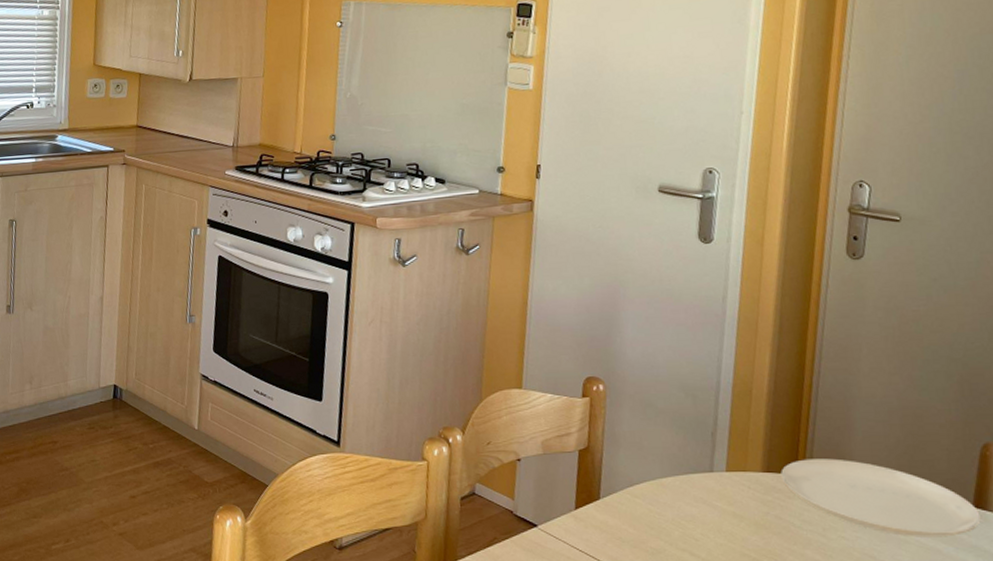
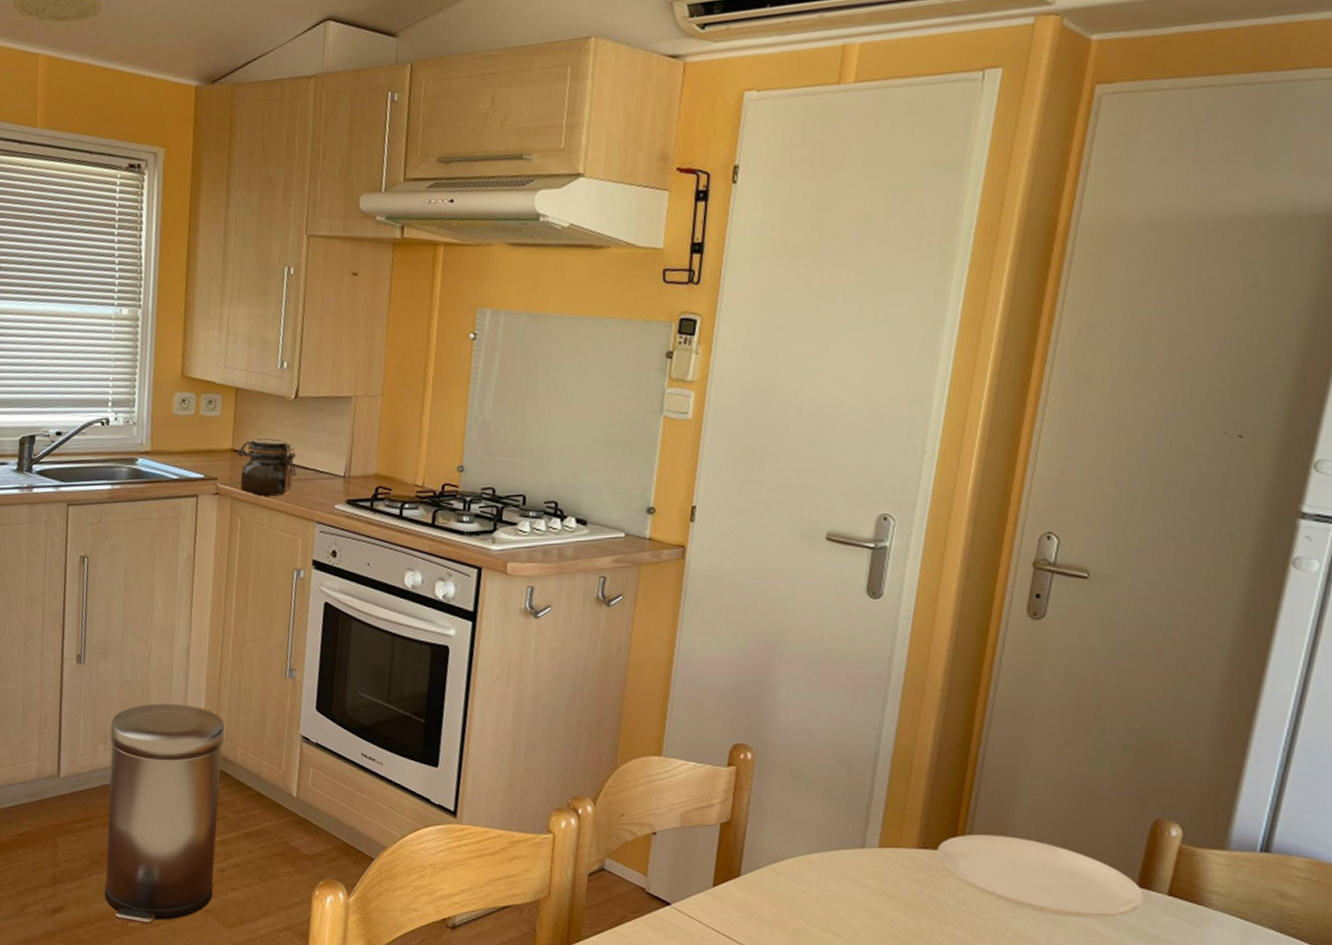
pedal bin: none [31,347,134,546] -> present [104,703,225,924]
jar: none [142,115,192,166] -> present [238,437,297,497]

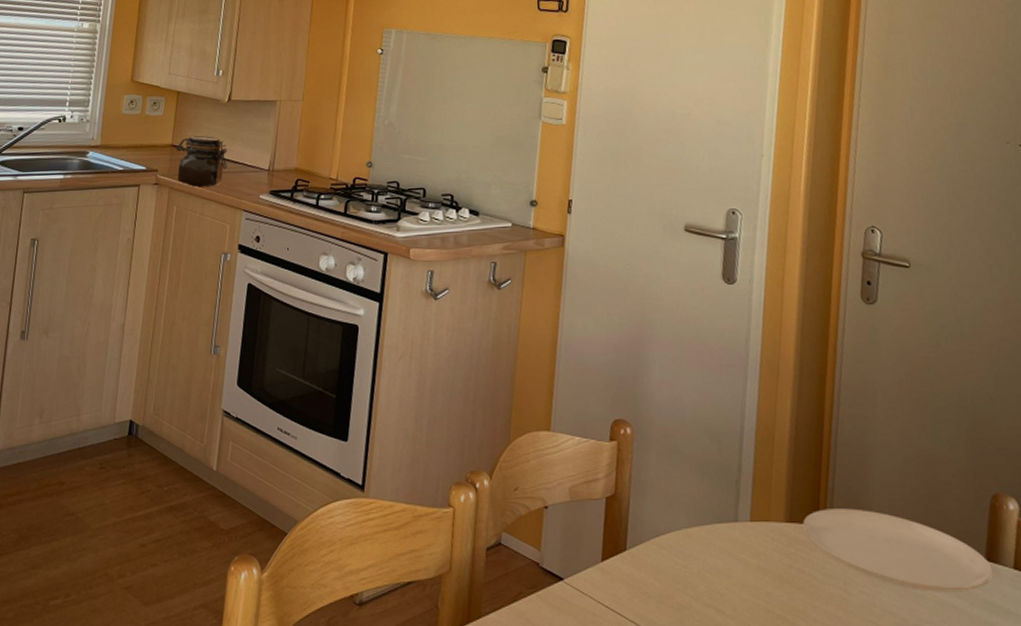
pedal bin: present [104,703,225,924] -> none [30,378,153,602]

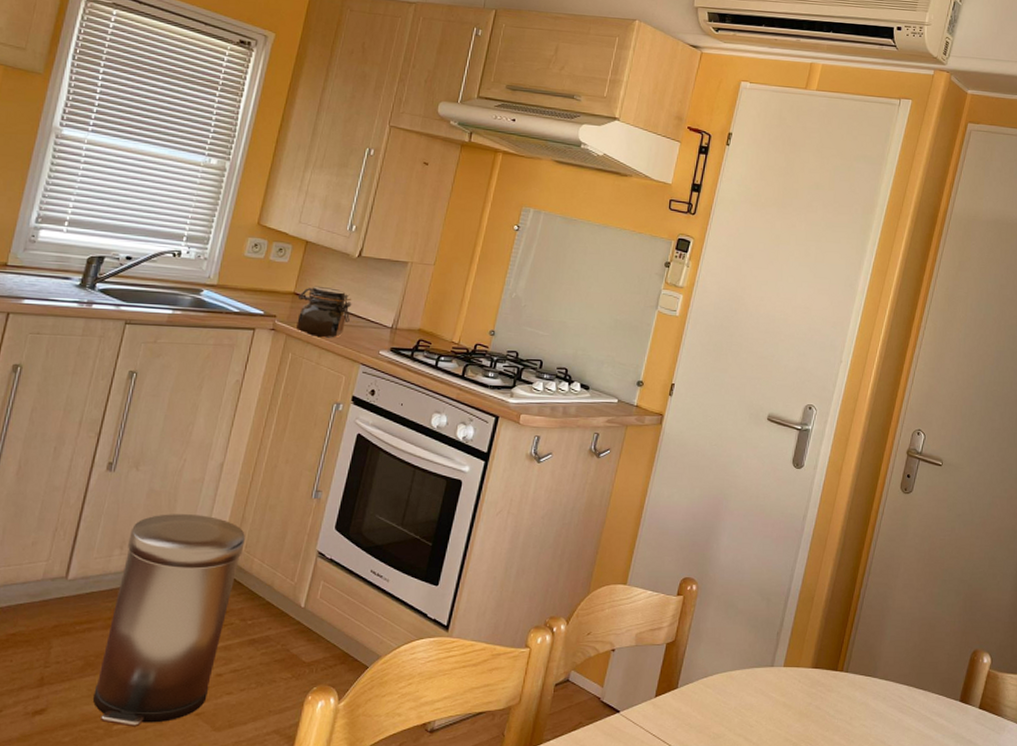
pedal bin: none [30,378,153,602] -> present [93,514,245,727]
plate: present [803,508,993,594] -> none [825,658,964,727]

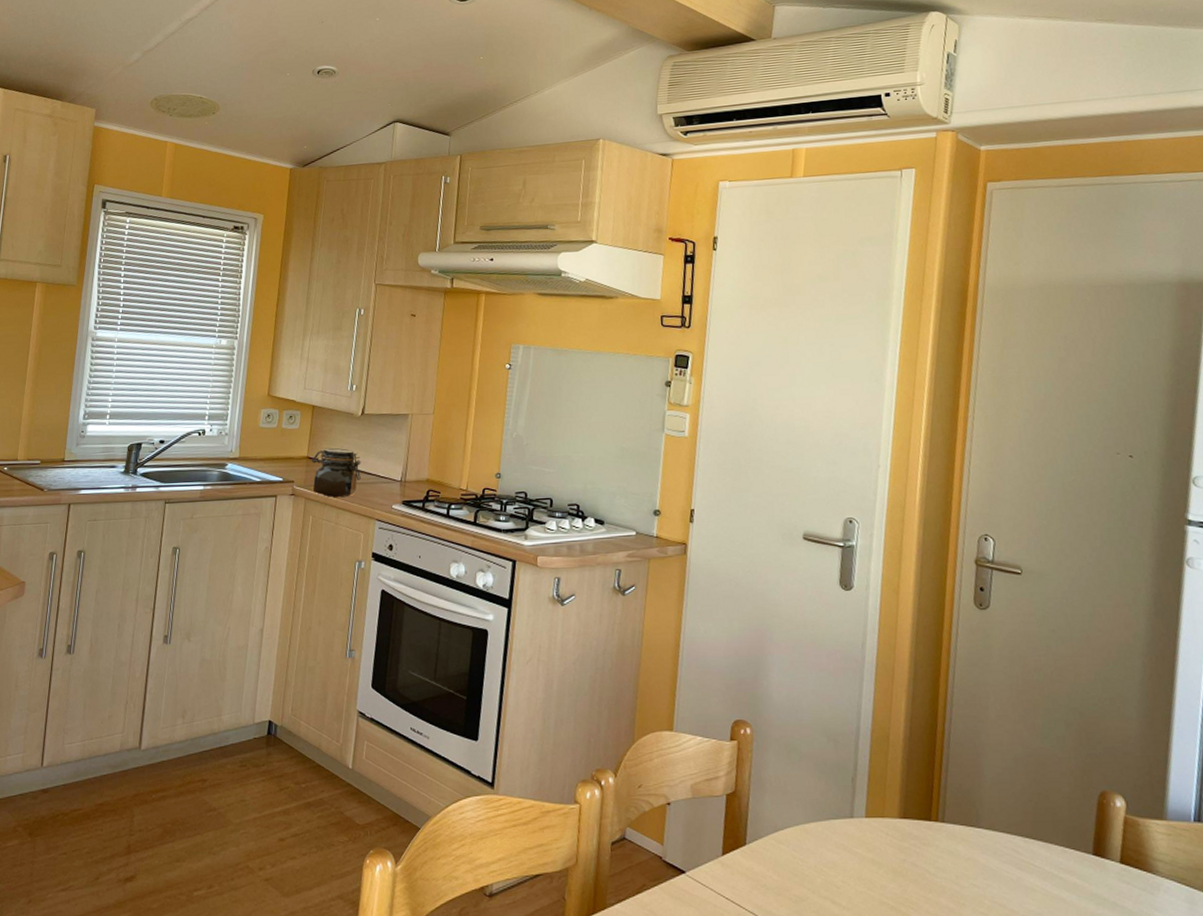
pedal bin: present [93,514,245,727] -> none [174,681,291,893]

